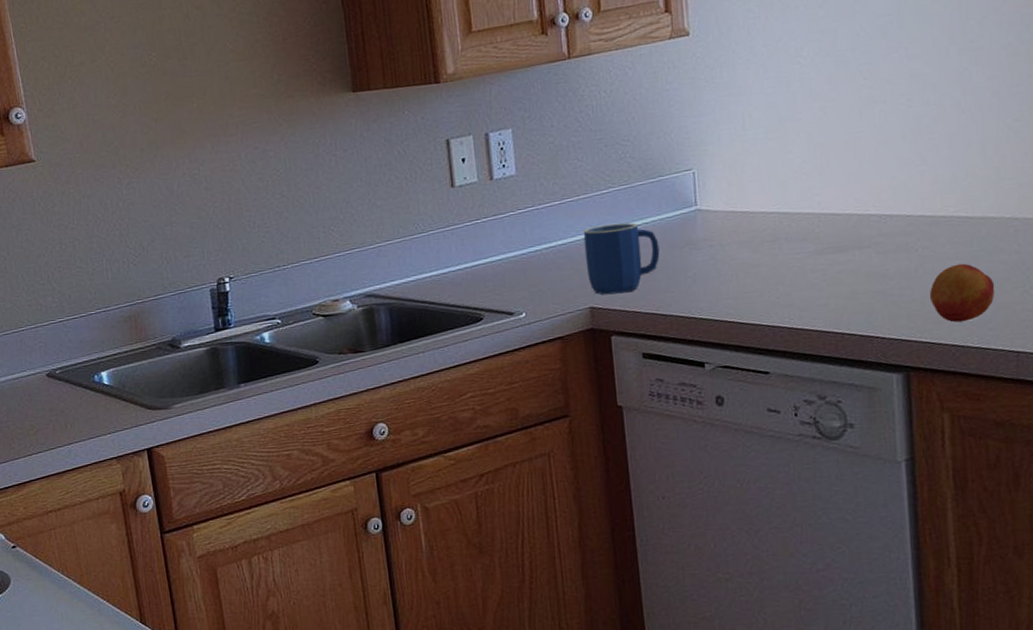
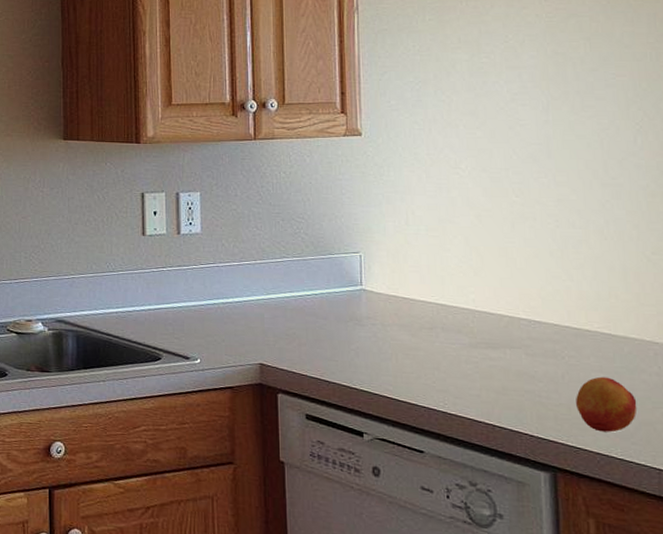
mug: present [583,223,660,295] -> none [257,290,326,355]

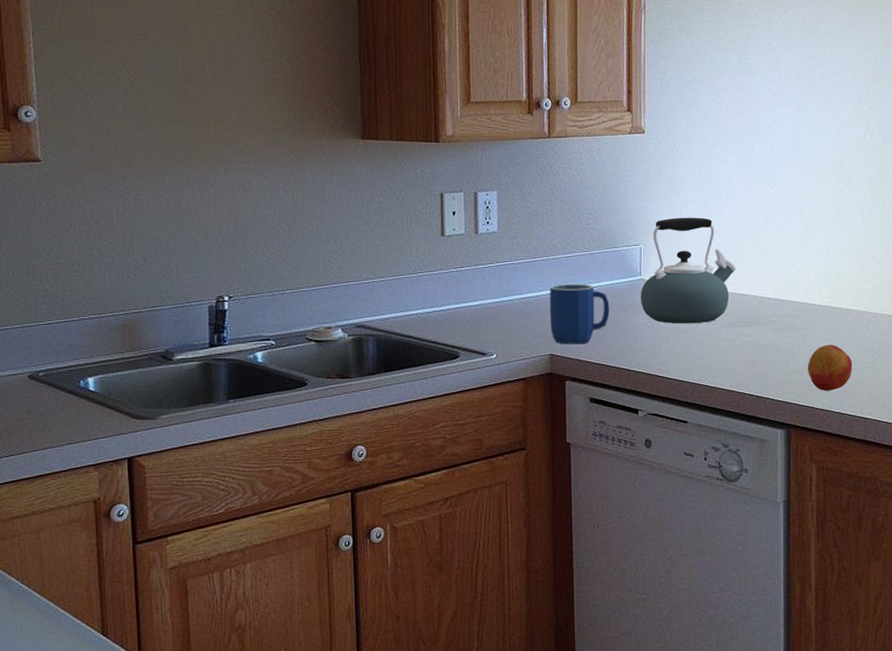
mug: none [257,290,326,355] -> present [549,283,610,345]
kettle: none [361,224,477,342] -> present [640,217,736,324]

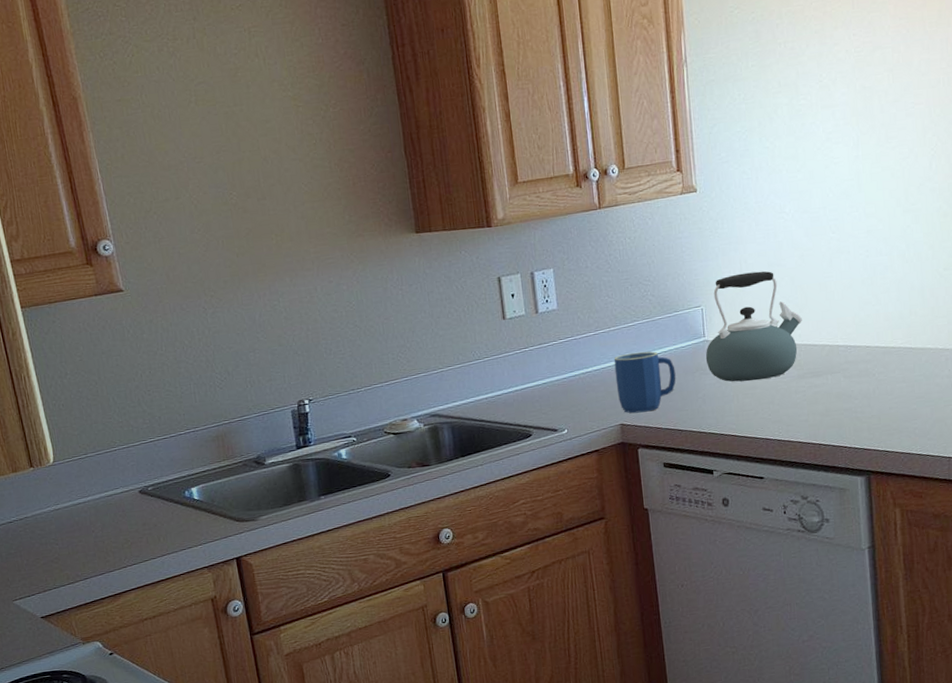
fruit: present [808,344,853,391] -> none [884,385,932,434]

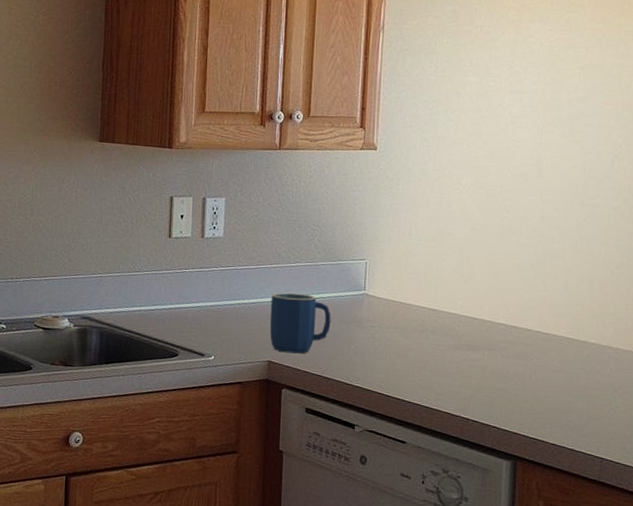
kettle: present [705,271,802,382] -> none [363,235,465,343]

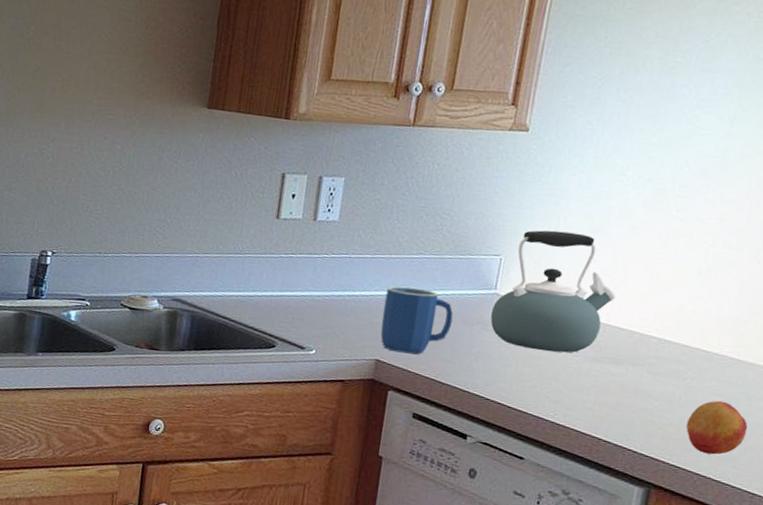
kettle: none [363,235,465,343] -> present [490,230,615,353]
fruit: none [539,376,589,426] -> present [686,400,748,455]

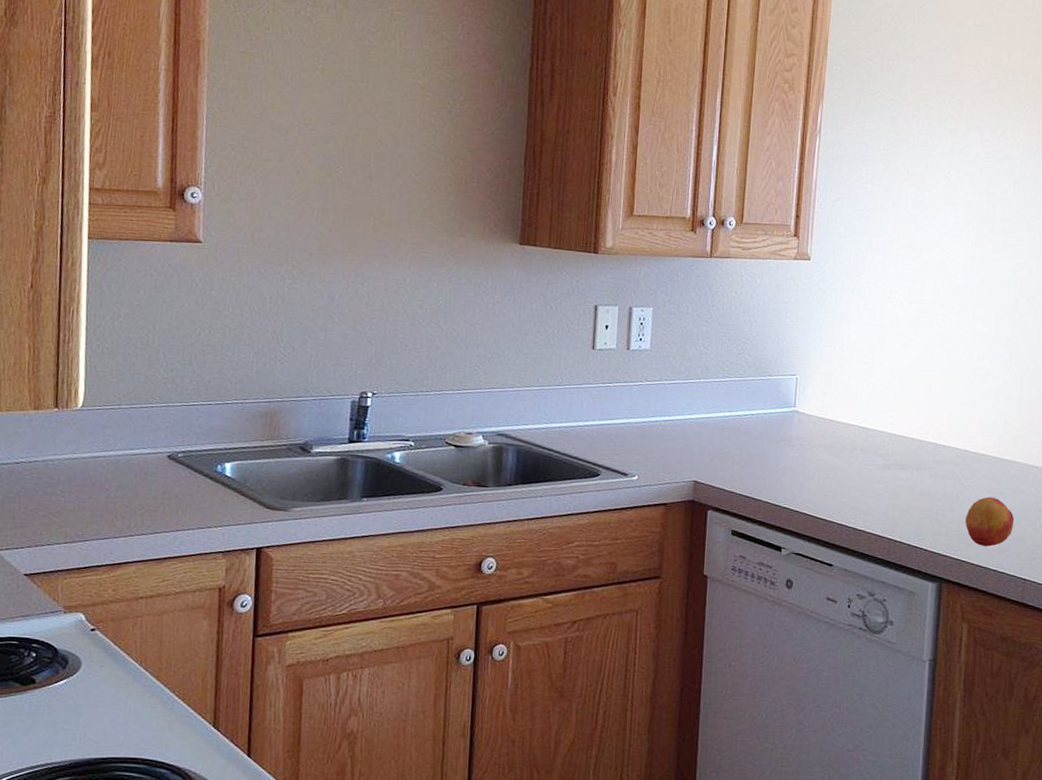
mug: present [380,286,454,355] -> none [696,409,760,474]
kettle: present [490,230,615,353] -> none [792,350,896,463]

